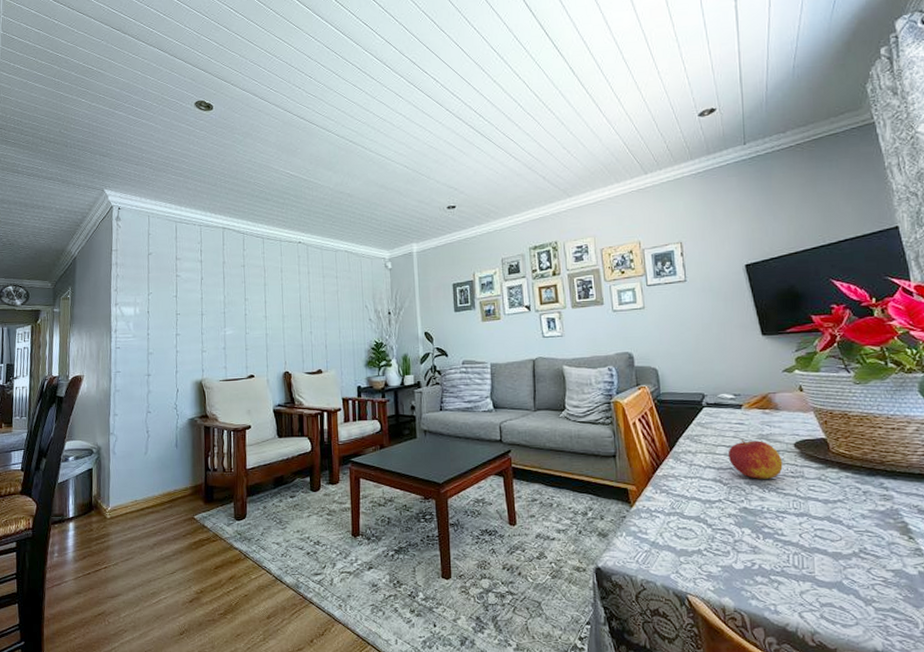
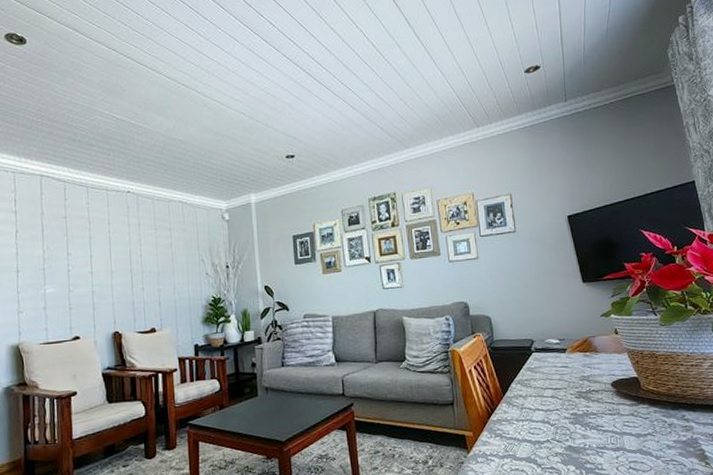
apple: present [727,440,783,479] -> none [554,382,602,419]

